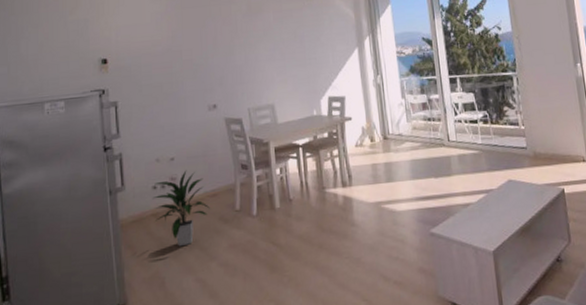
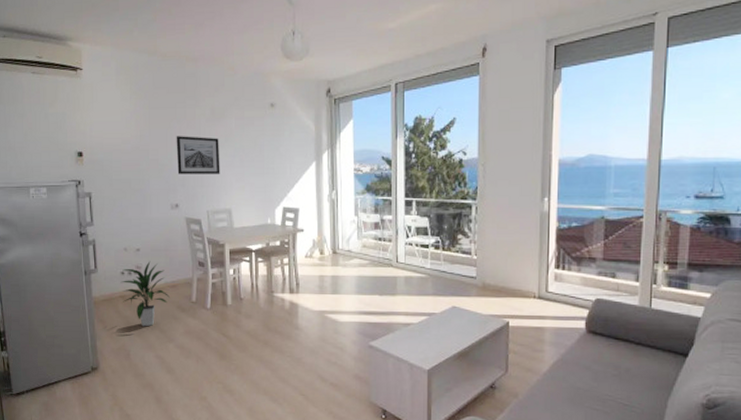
wall art: none [211,32,260,73] -> present [176,136,220,174]

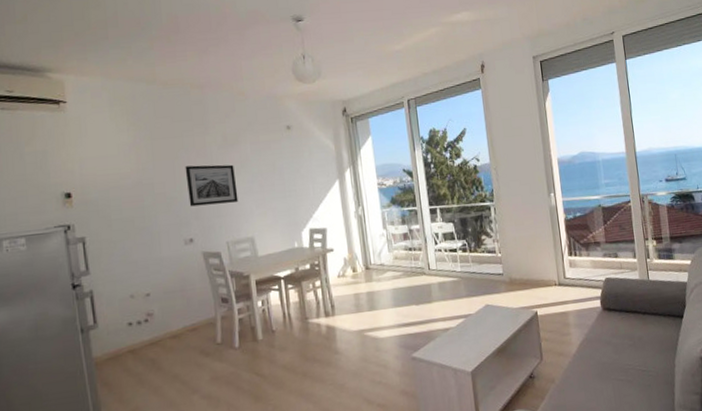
indoor plant: present [120,261,170,327] -> none [128,305,190,382]

